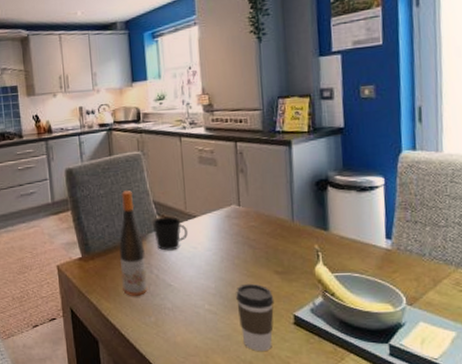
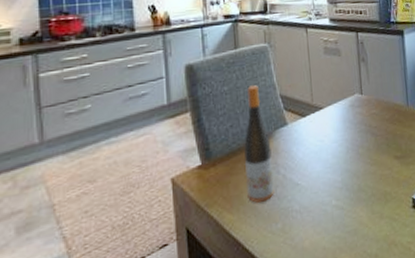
cup: present [153,217,189,251] -> none [280,110,315,148]
coffee cup: present [236,283,275,352] -> none [361,171,396,242]

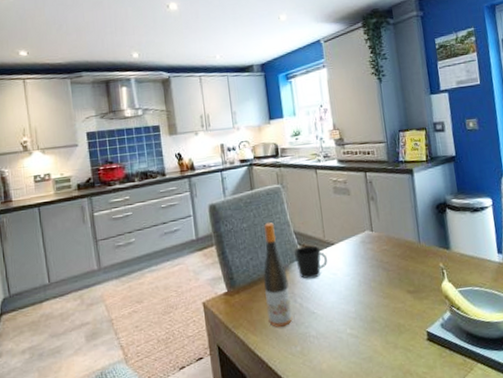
cup: none [280,110,315,148] -> present [294,245,328,279]

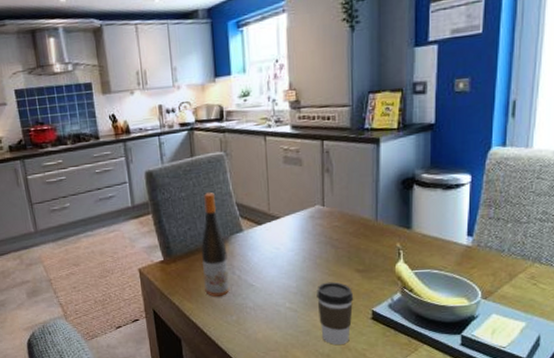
cup: present [294,245,328,279] -> none [235,218,272,252]
coffee cup: none [374,304,410,371] -> present [317,282,354,346]

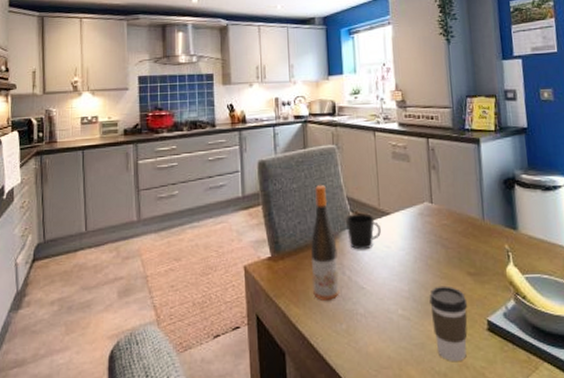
cup: none [235,218,272,252] -> present [346,213,382,250]

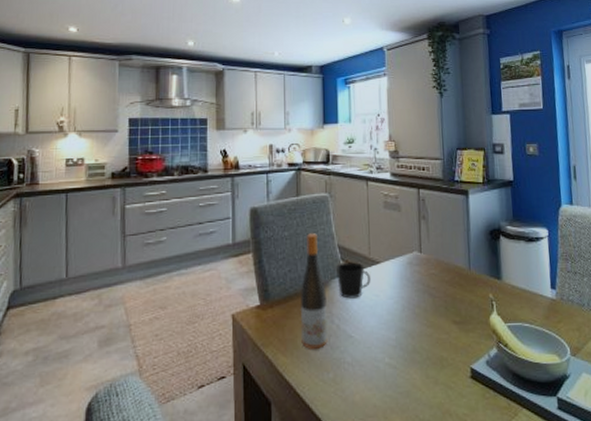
coffee cup: present [429,285,468,362] -> none [416,334,453,410]

